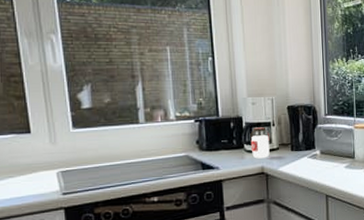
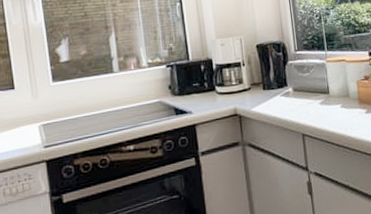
jar: present [250,127,270,159] -> none [221,68,242,101]

